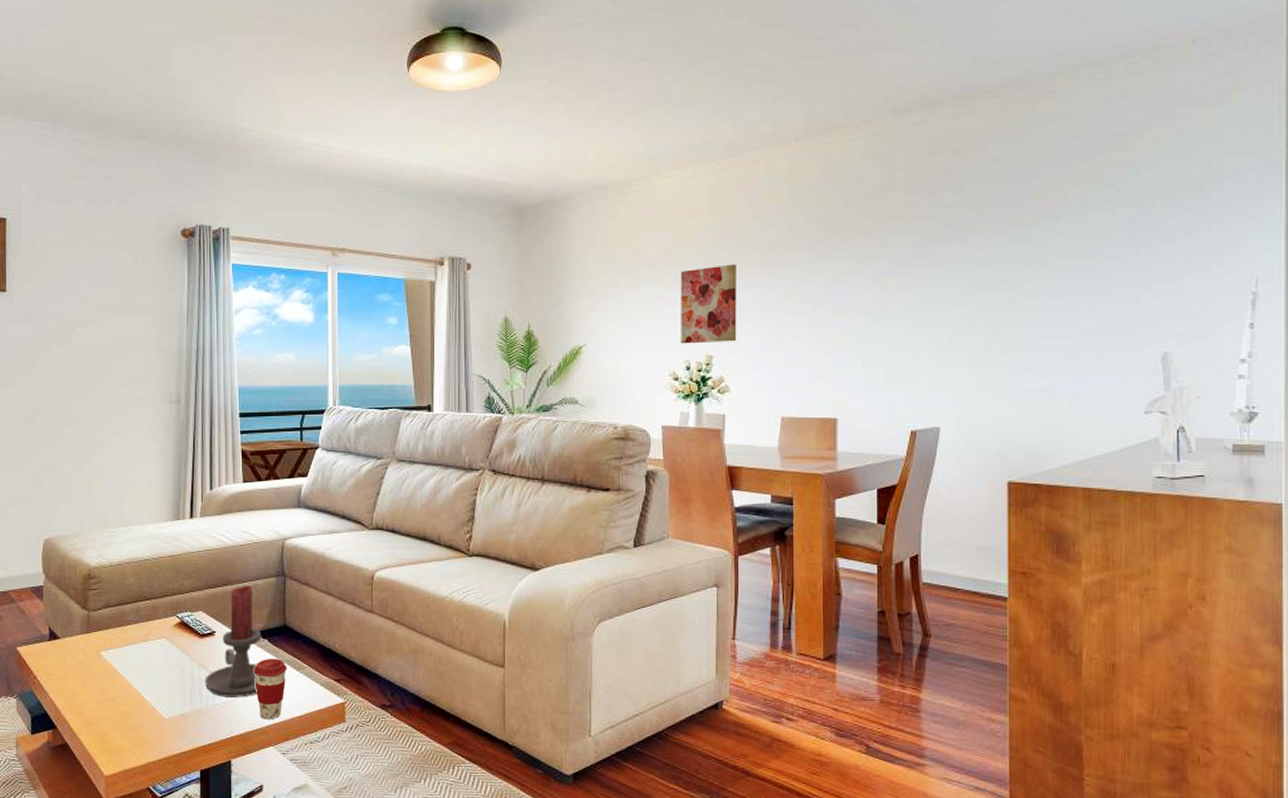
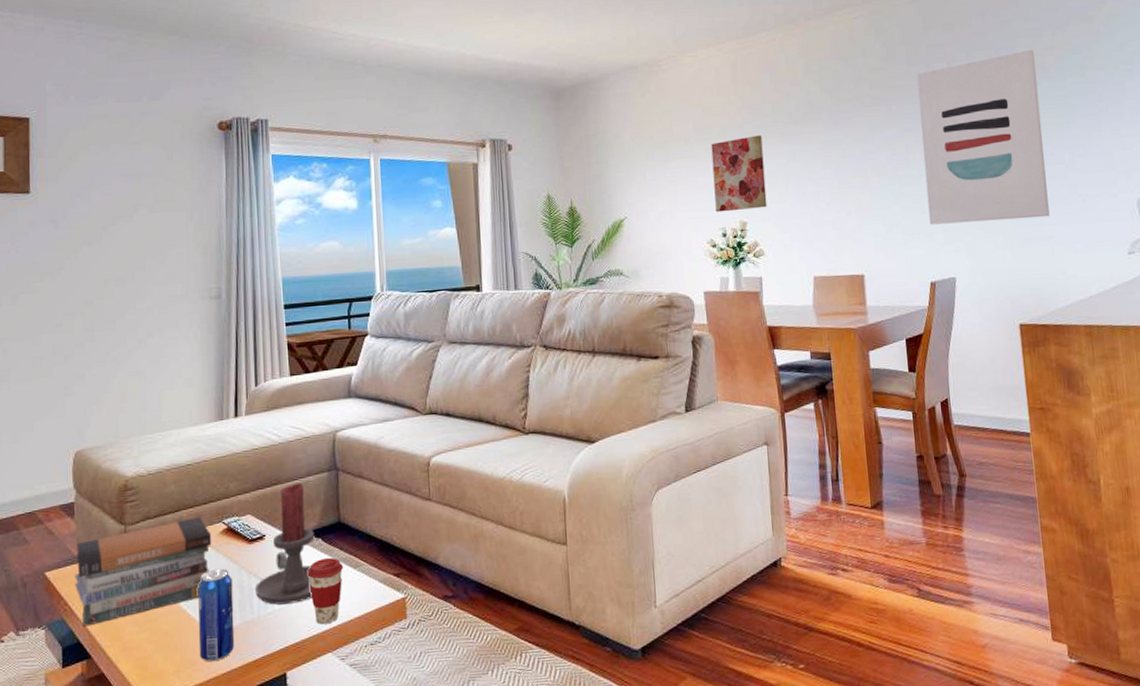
book stack: none [43,609,167,700] -> present [75,517,212,627]
beverage can: none [152,658,185,743] -> present [198,568,235,662]
wall art: none [916,180,1057,369] -> present [917,49,1050,225]

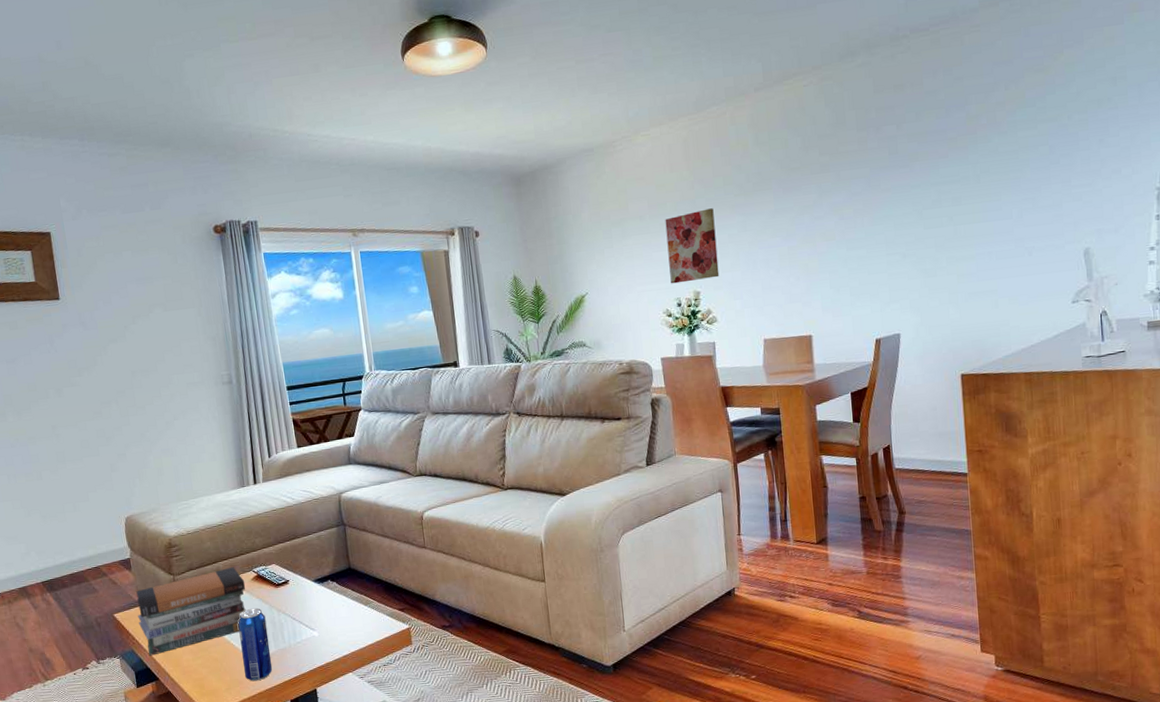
candle holder: present [254,482,315,605] -> none [284,537,332,636]
coffee cup: present [307,557,344,625] -> none [326,597,357,651]
wall art: present [917,49,1050,225] -> none [866,105,995,285]

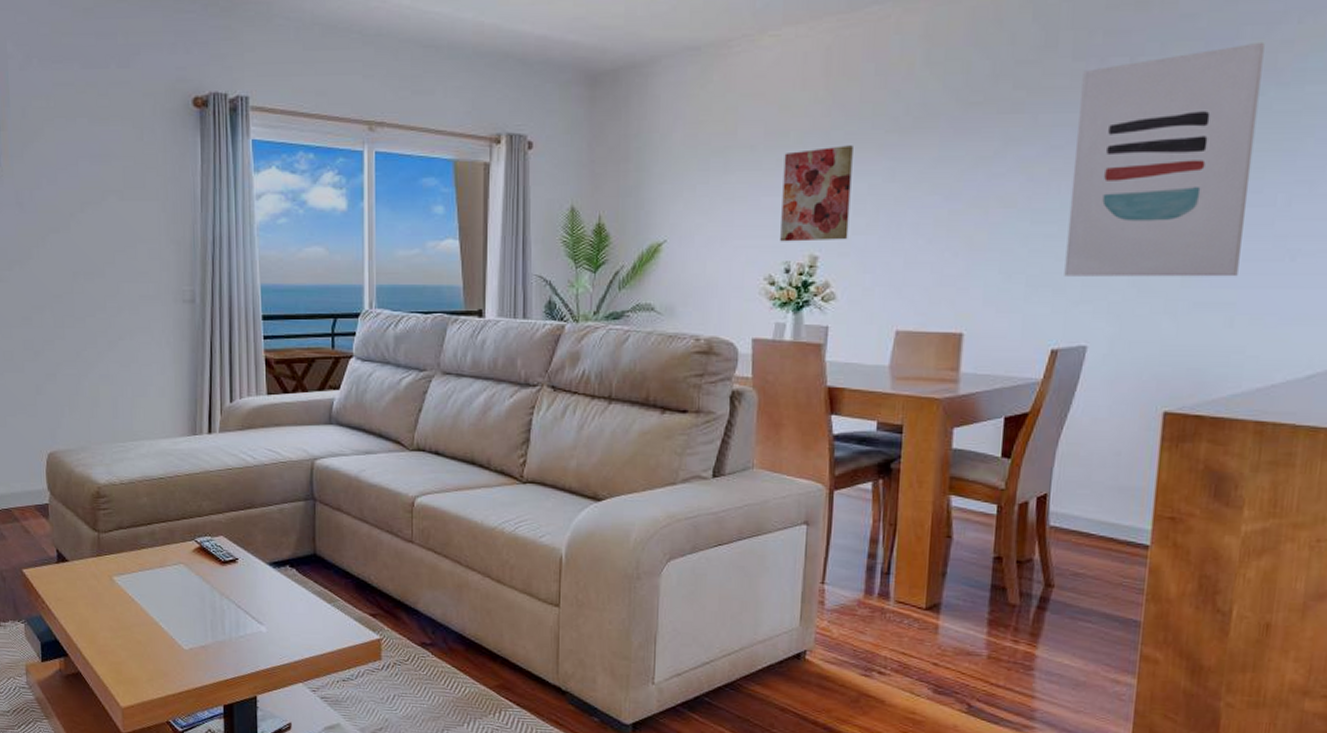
book stack: present [136,567,246,656] -> none [51,532,185,626]
beverage can: present [238,608,273,682] -> none [170,586,206,676]
wall art: none [866,105,995,285] -> present [1064,41,1265,277]

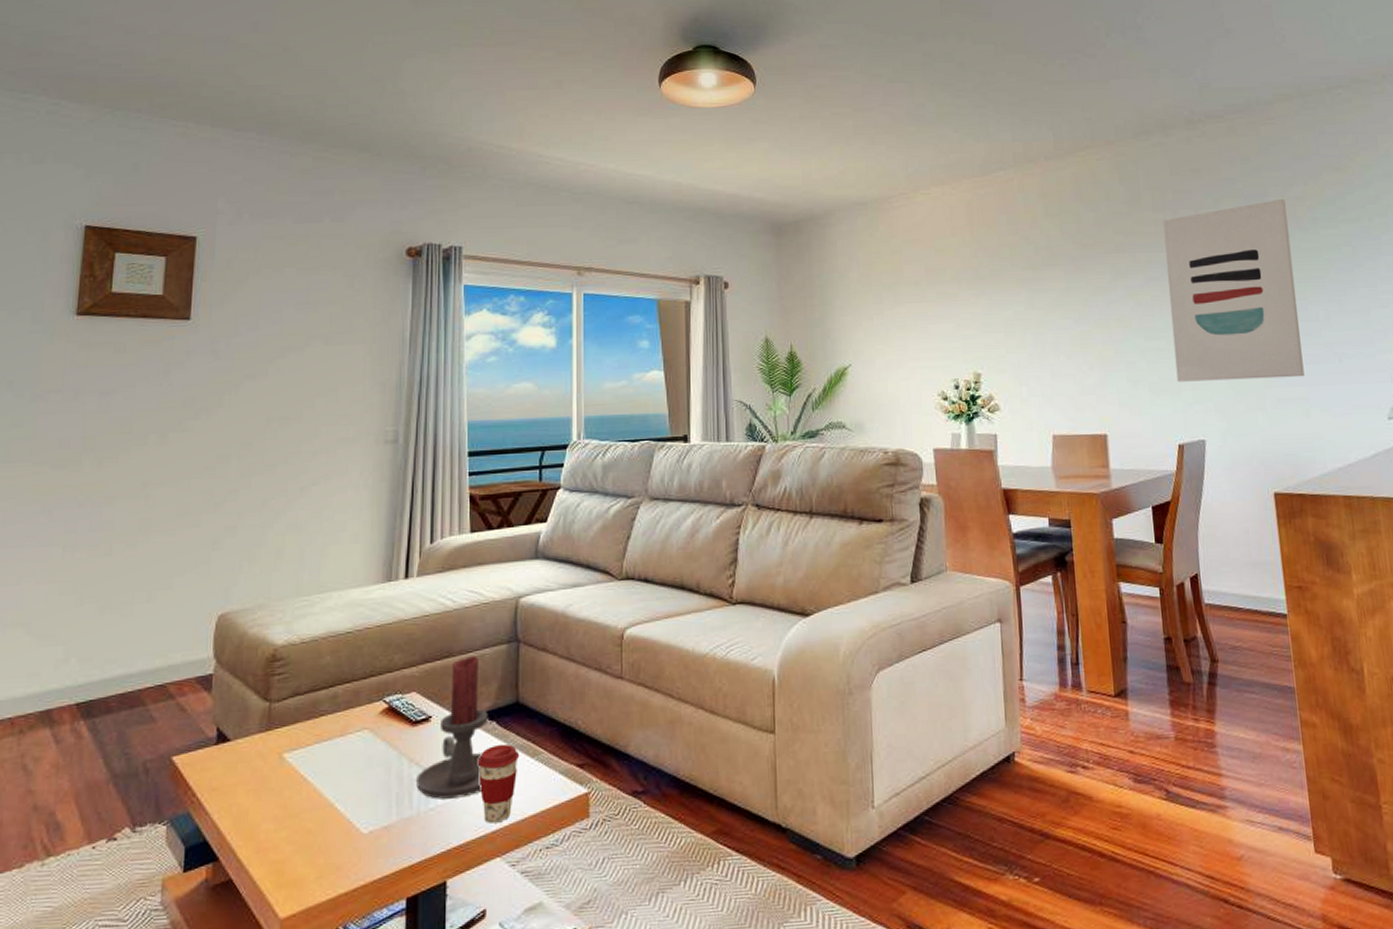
candle holder: none [226,509,289,630] -> present [415,655,488,799]
coffee cup: none [280,588,318,655] -> present [477,743,520,824]
wall art: present [780,145,853,242] -> none [943,280,1003,362]

